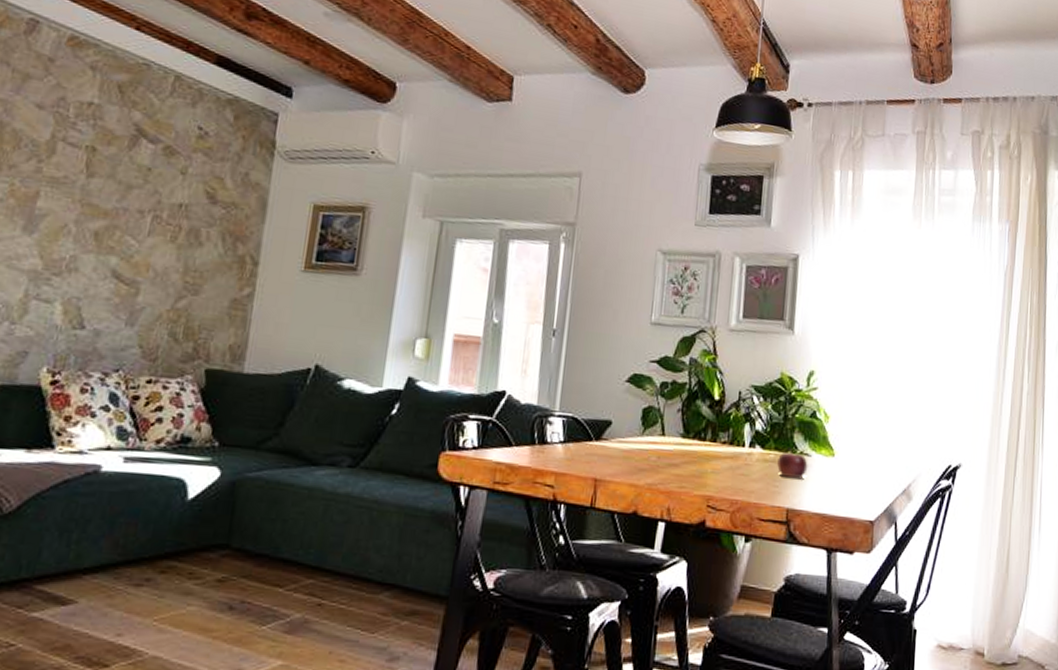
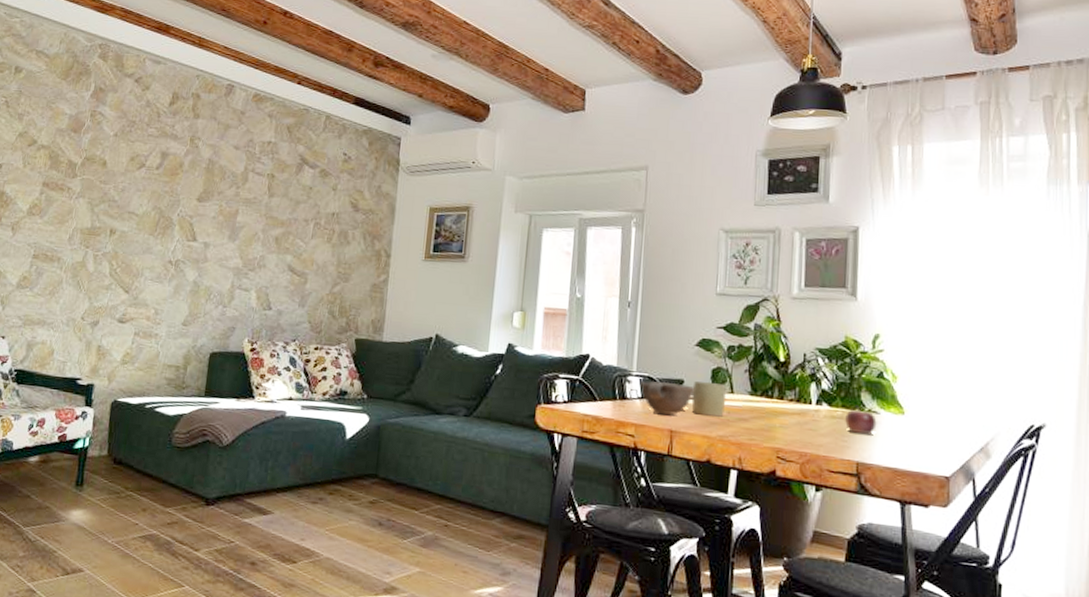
bowl: none [562,422,624,461] -> present [639,381,695,415]
mug: none [619,422,657,464] -> present [691,381,726,418]

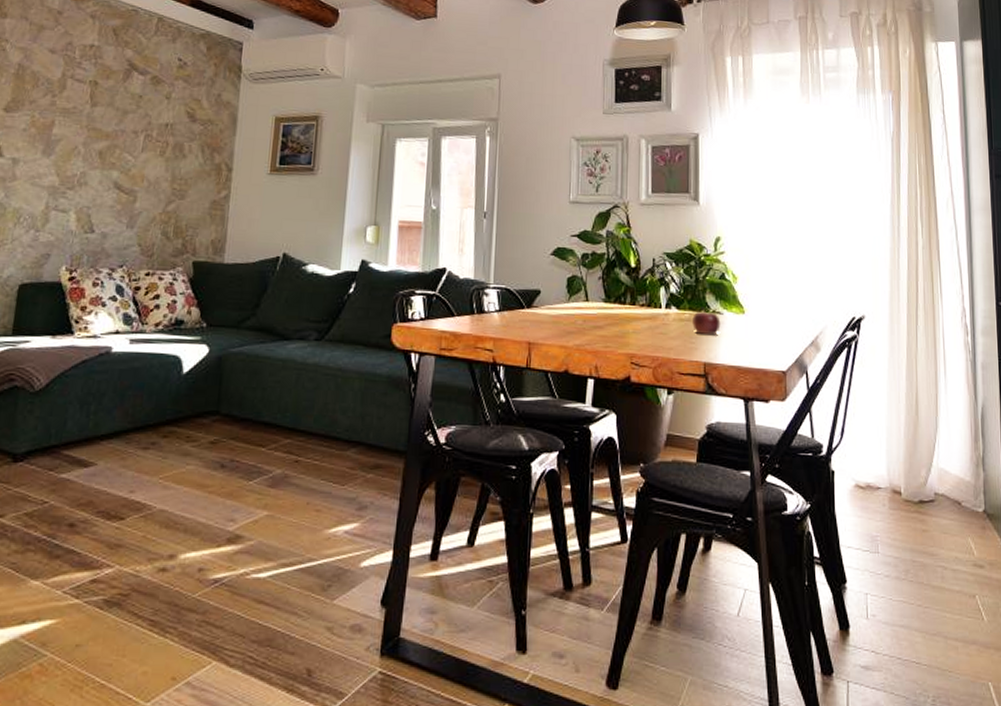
bowl: present [639,381,695,415] -> none [497,293,552,326]
mug: present [691,381,726,418] -> none [548,290,581,327]

